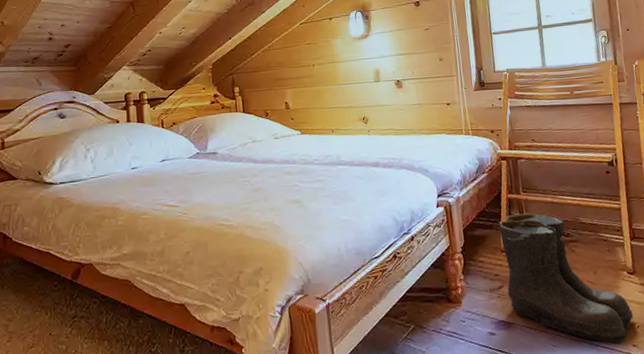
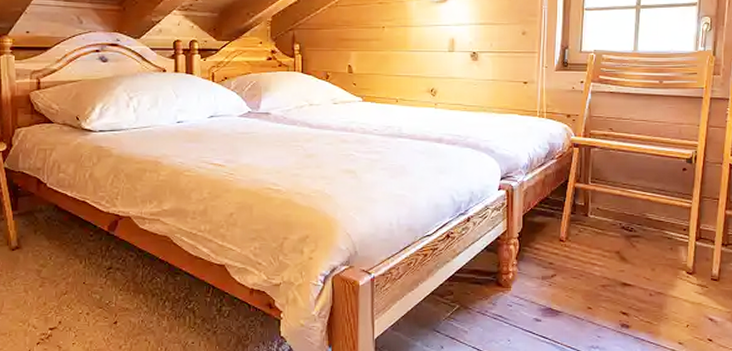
boots: present [498,213,634,345] -> none [560,204,684,341]

